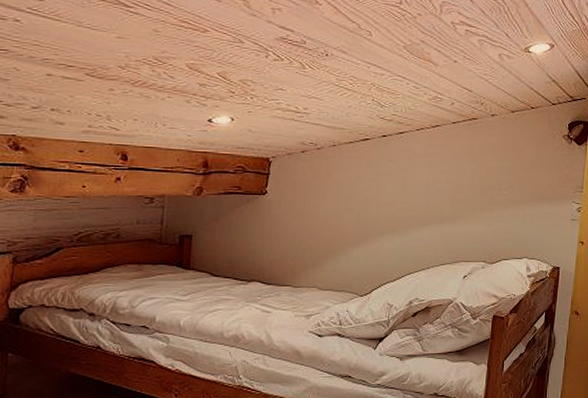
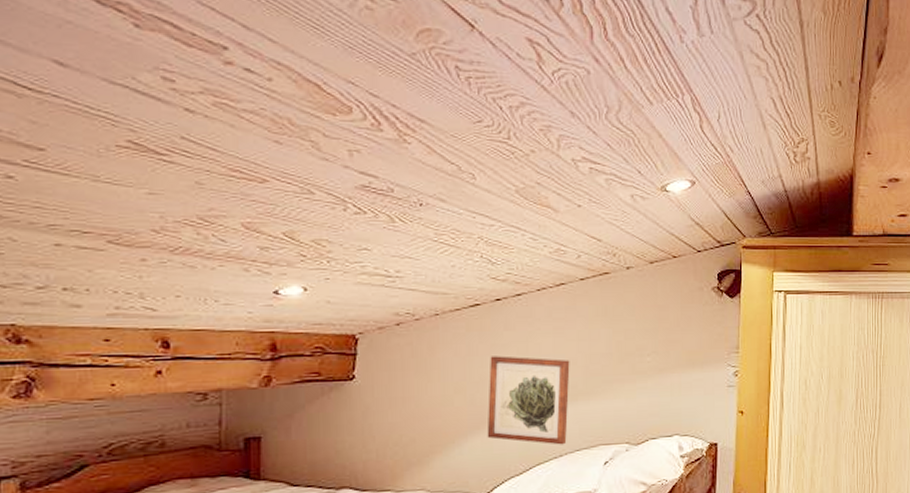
wall art: none [369,182,440,259] -> present [487,356,570,445]

